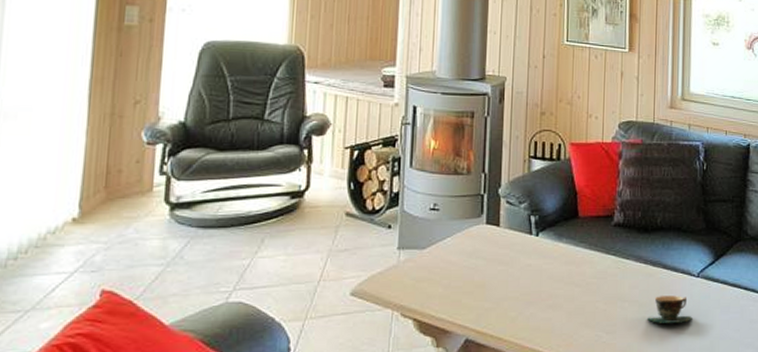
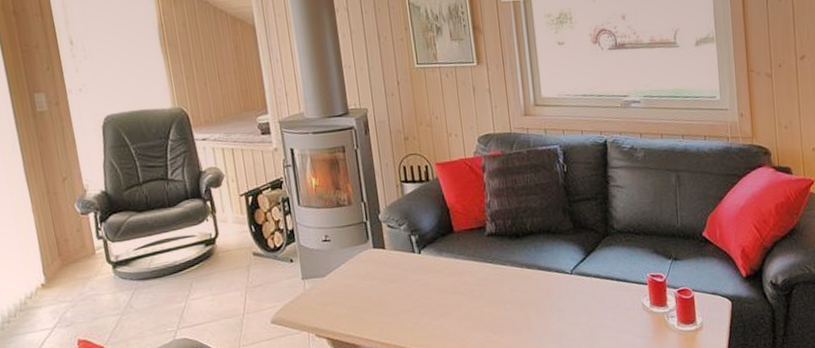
teacup: present [647,296,692,323] -> none [529,293,571,320]

